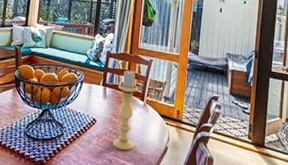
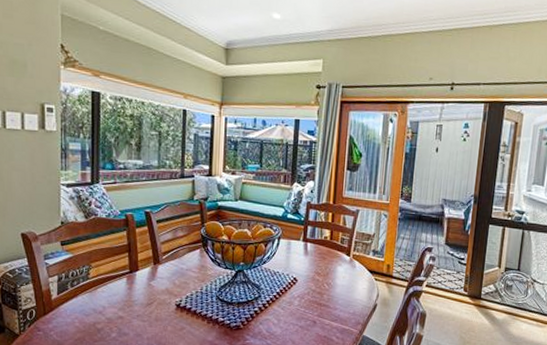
candle holder: present [112,70,139,151] -> none [316,222,344,311]

